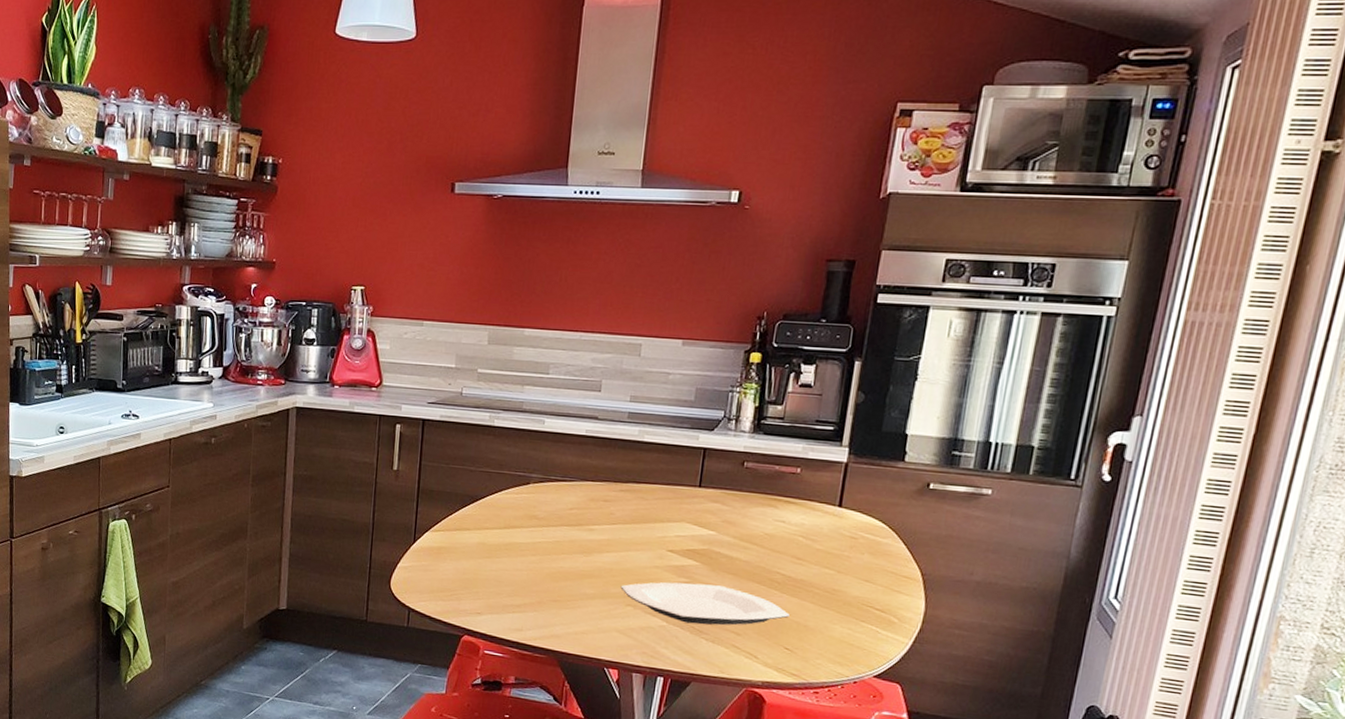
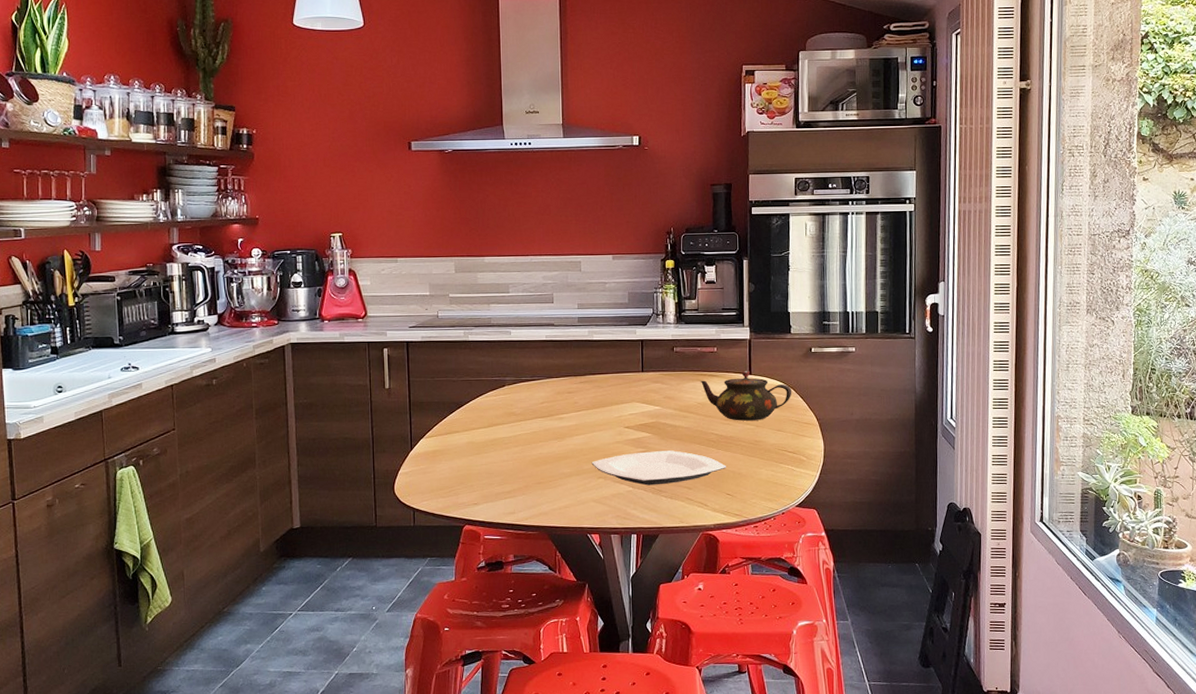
teapot: none [772,501,894,565] -> present [700,371,792,421]

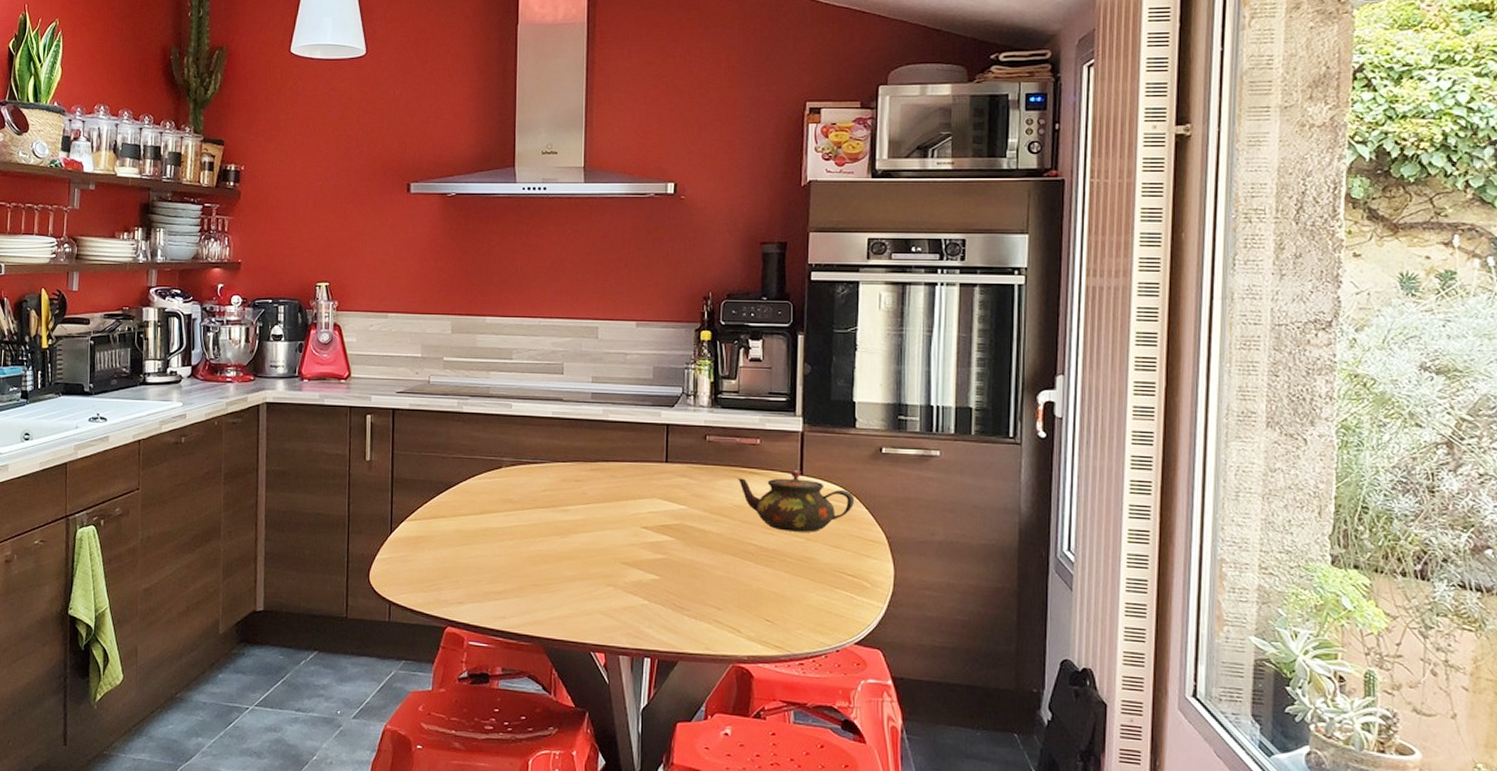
plate: present [591,450,726,486] -> none [599,559,766,601]

